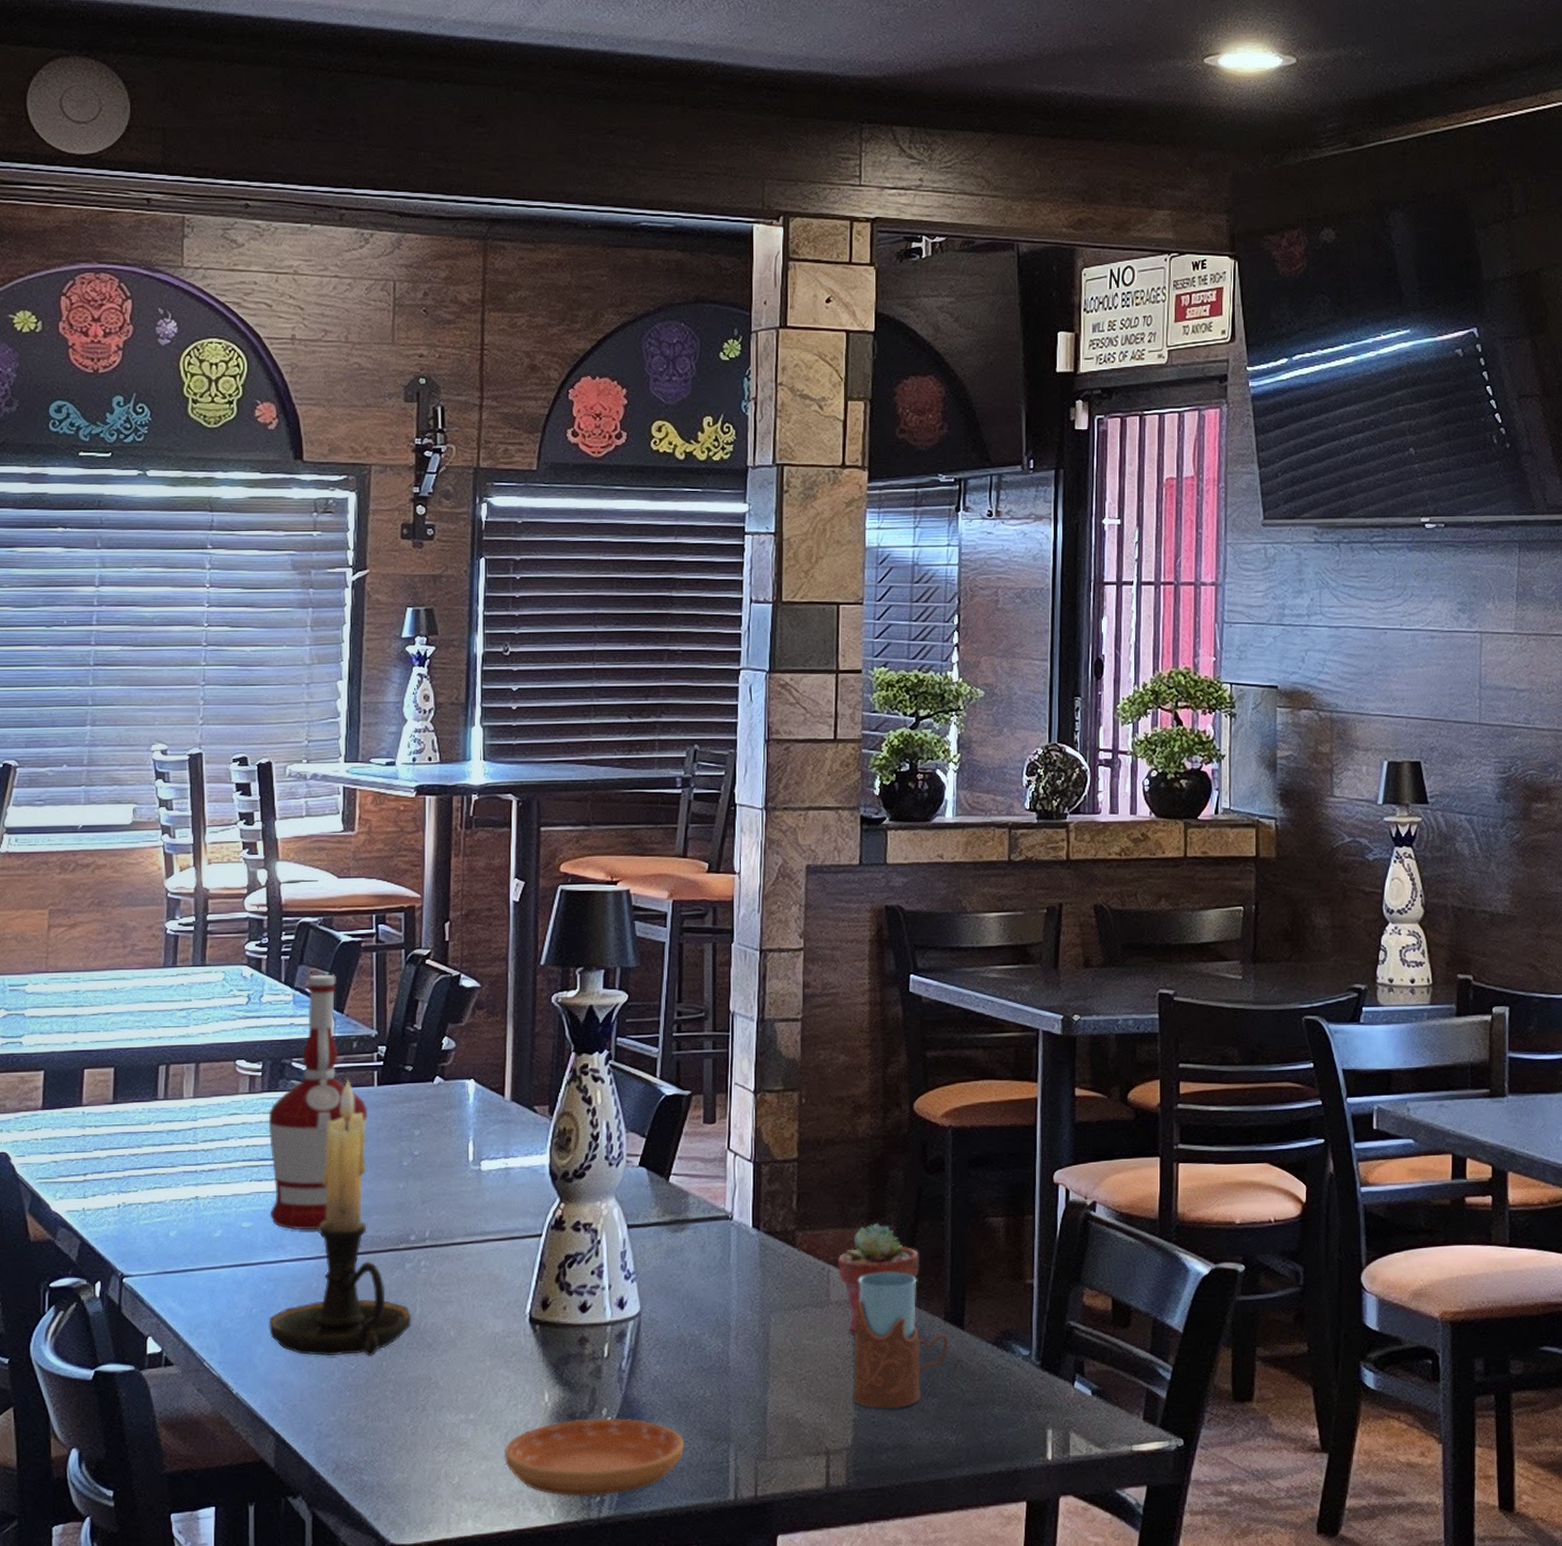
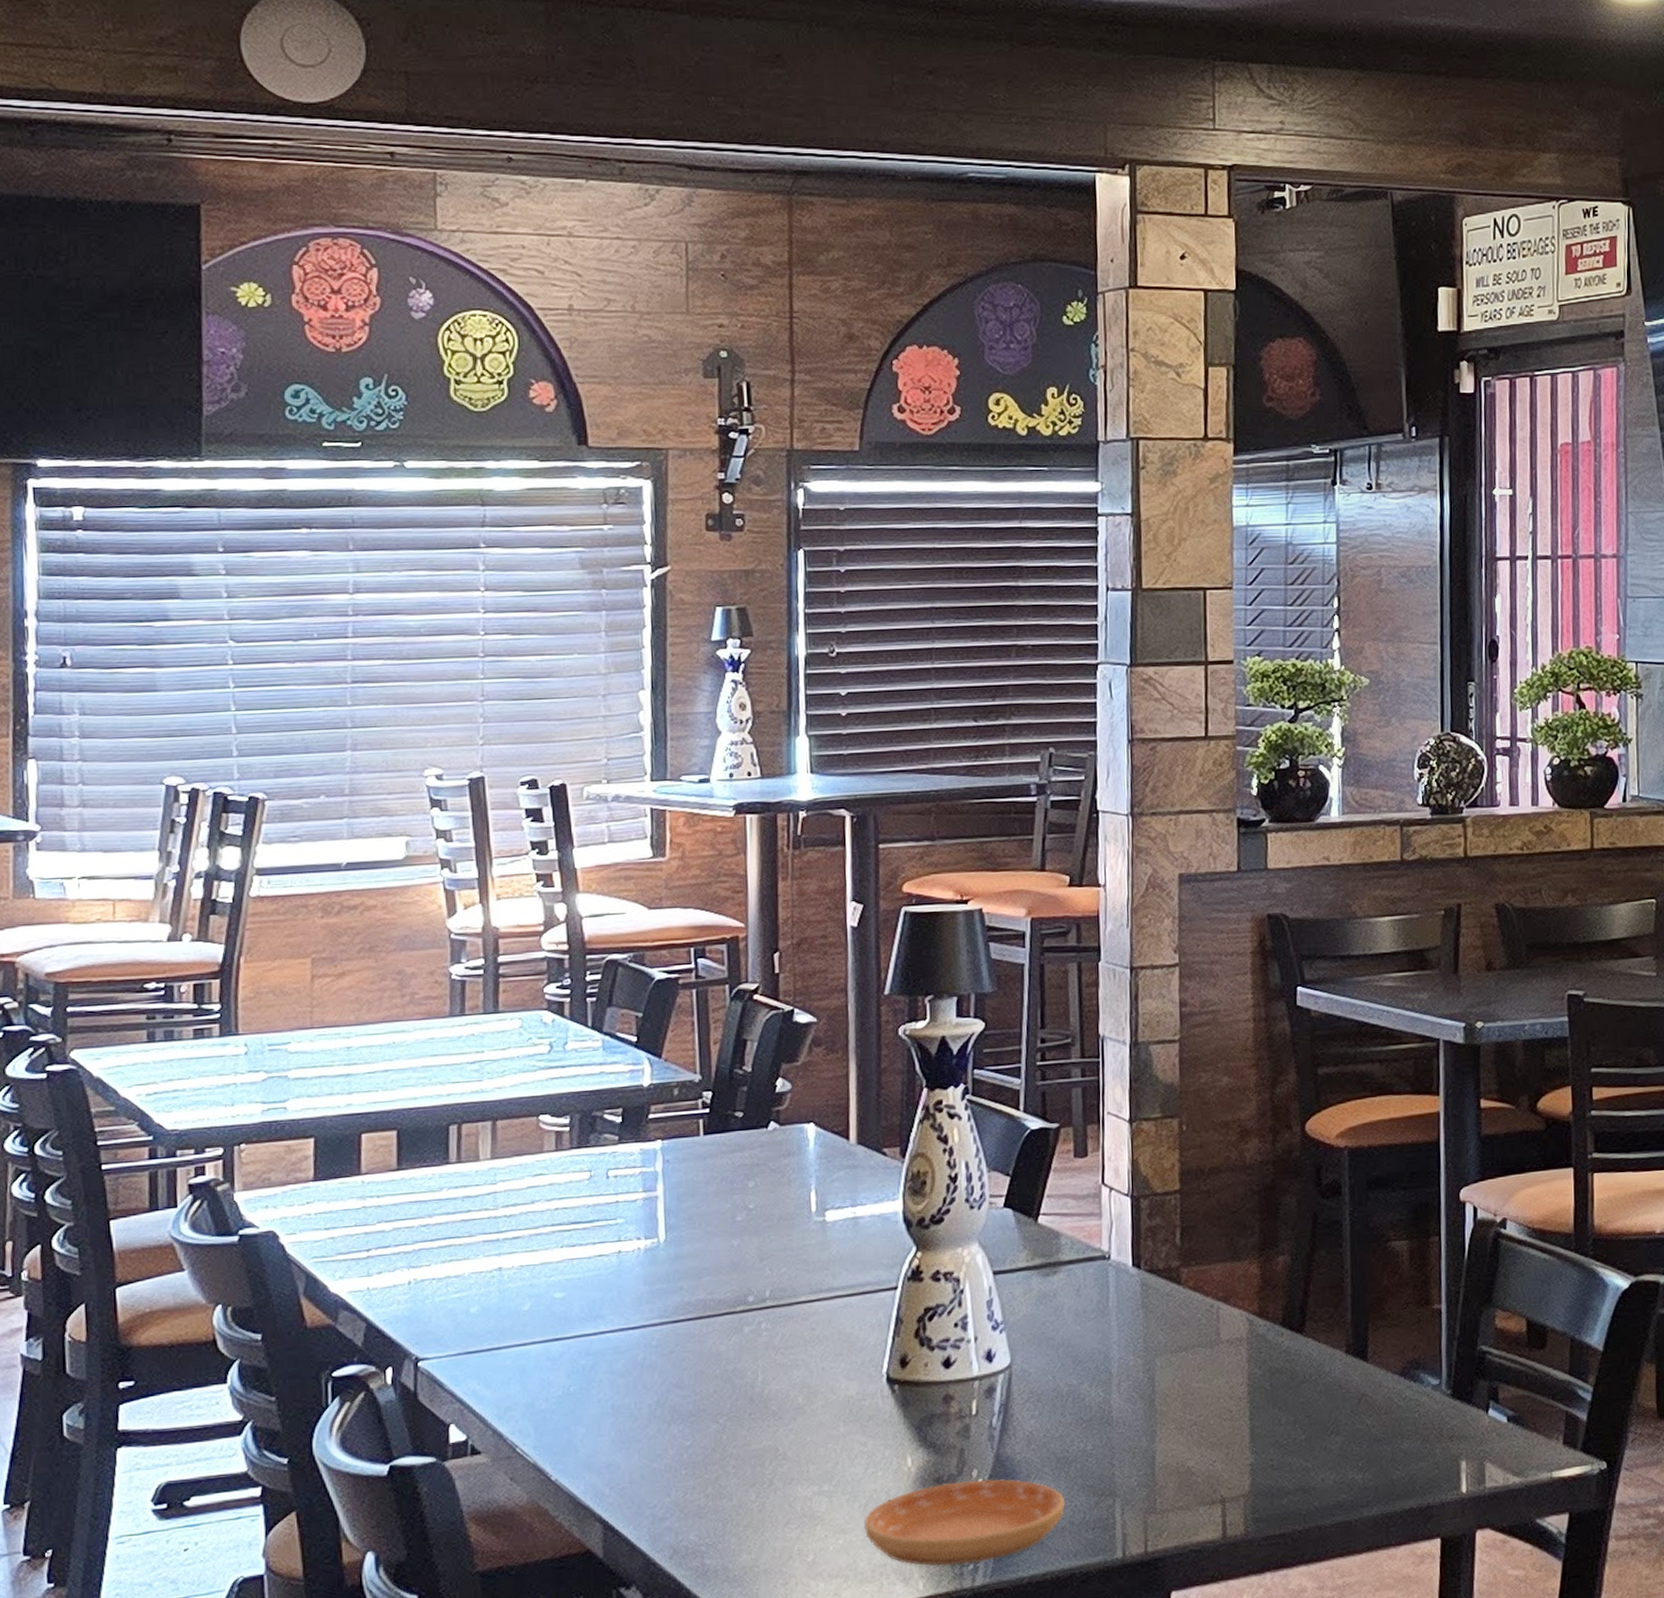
alcohol: present [268,974,368,1230] -> none [579,1015,695,1298]
candle holder: present [269,1079,411,1356] -> none [589,1129,753,1433]
potted succulent: present [838,1222,919,1335] -> none [1228,1253,1317,1375]
drinking glass: present [852,1272,949,1409] -> none [1247,1305,1352,1451]

